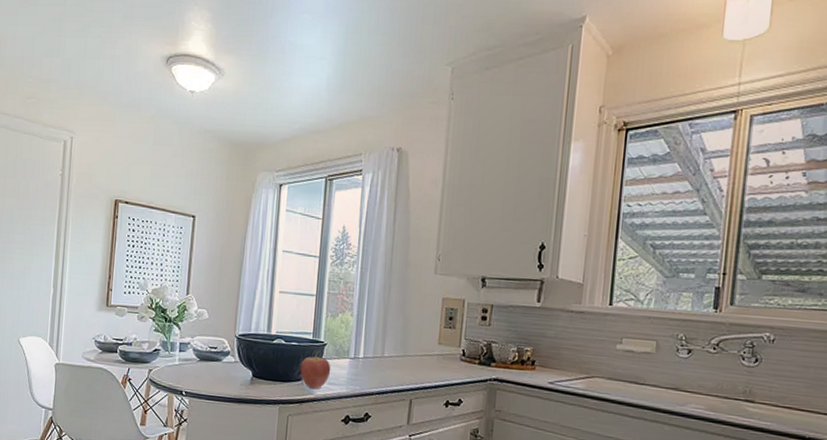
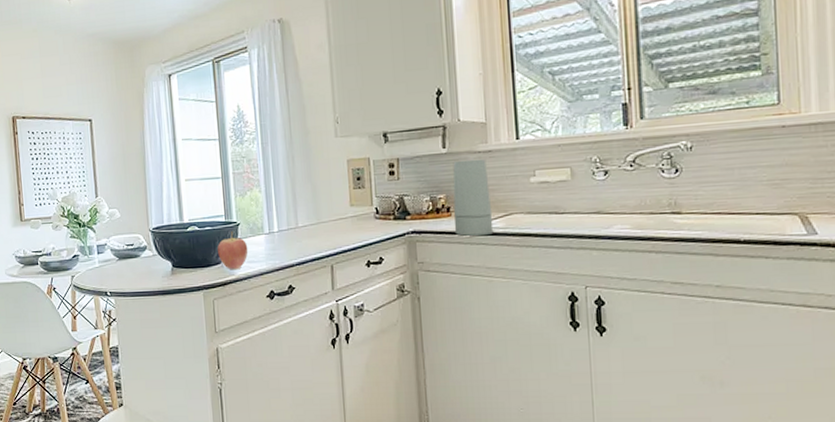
canister: none [536,316,577,394] -> present [453,158,494,236]

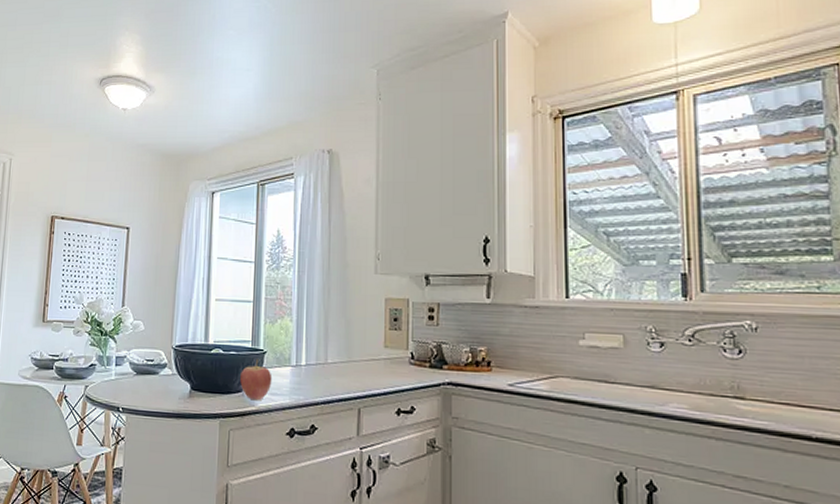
canister: present [453,158,494,236] -> none [494,313,537,396]

